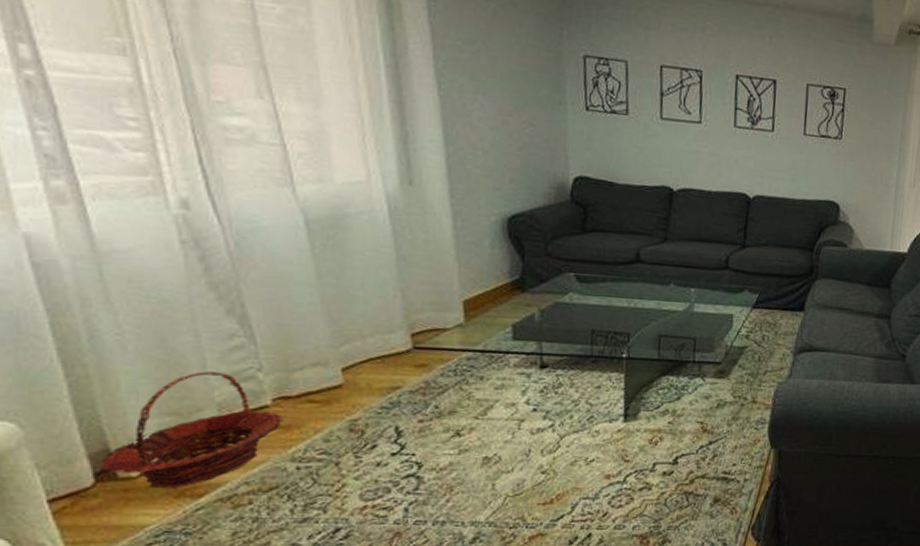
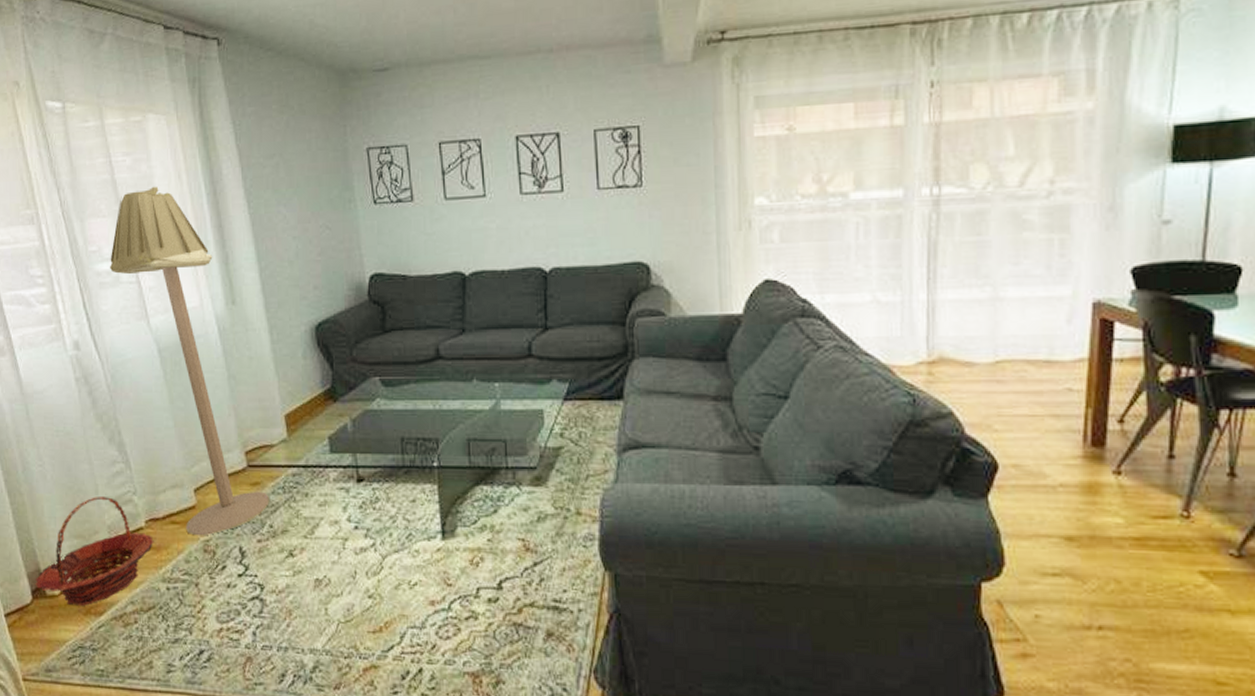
floor lamp: none [243,44,437,416] -> present [110,186,269,536]

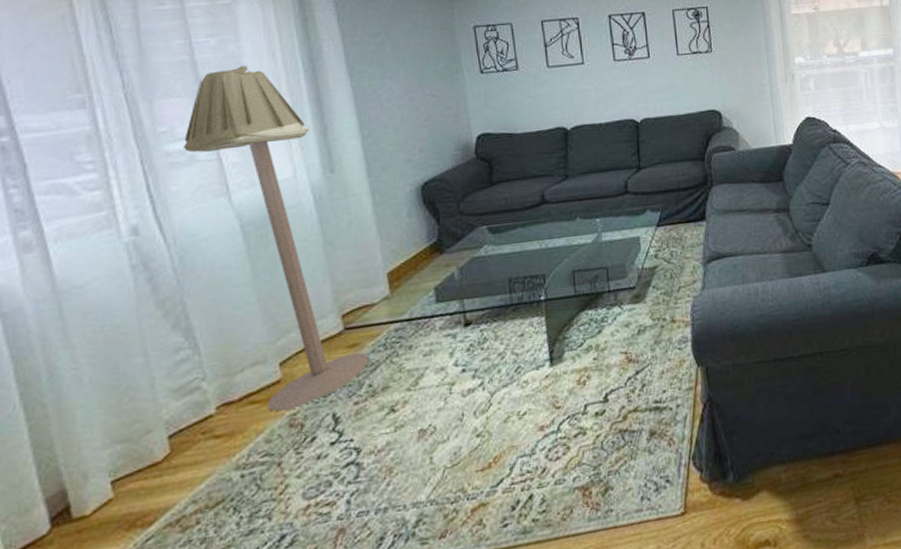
basket: present [35,495,154,606] -> none [56,388,227,524]

